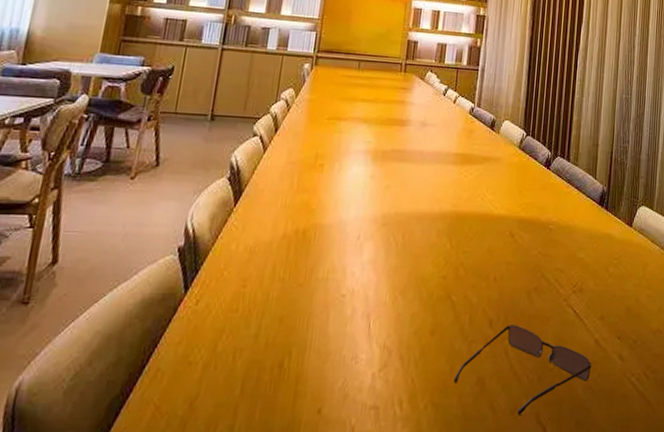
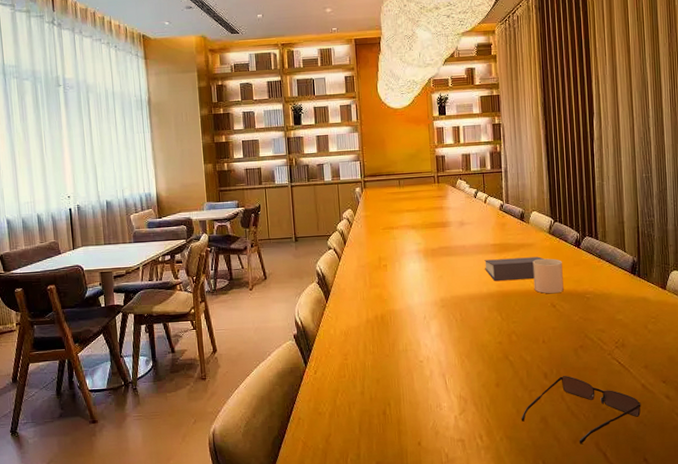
book: none [441,171,510,200] -> present [484,256,545,281]
mug: none [493,177,529,221] -> present [532,258,564,294]

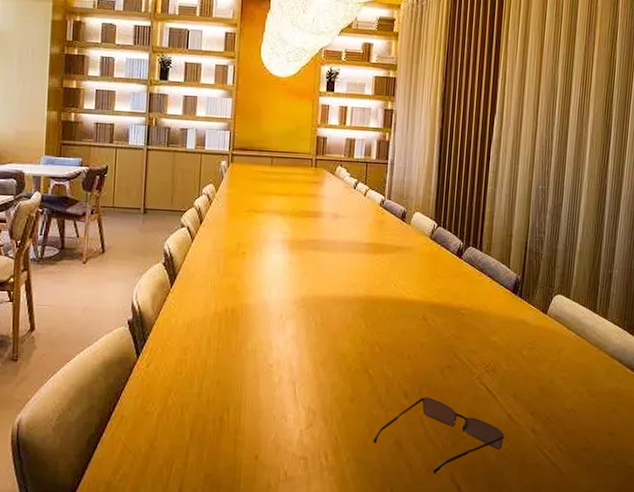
book: present [484,256,545,281] -> none [355,259,422,286]
mug: present [532,258,564,294] -> none [406,265,440,306]

